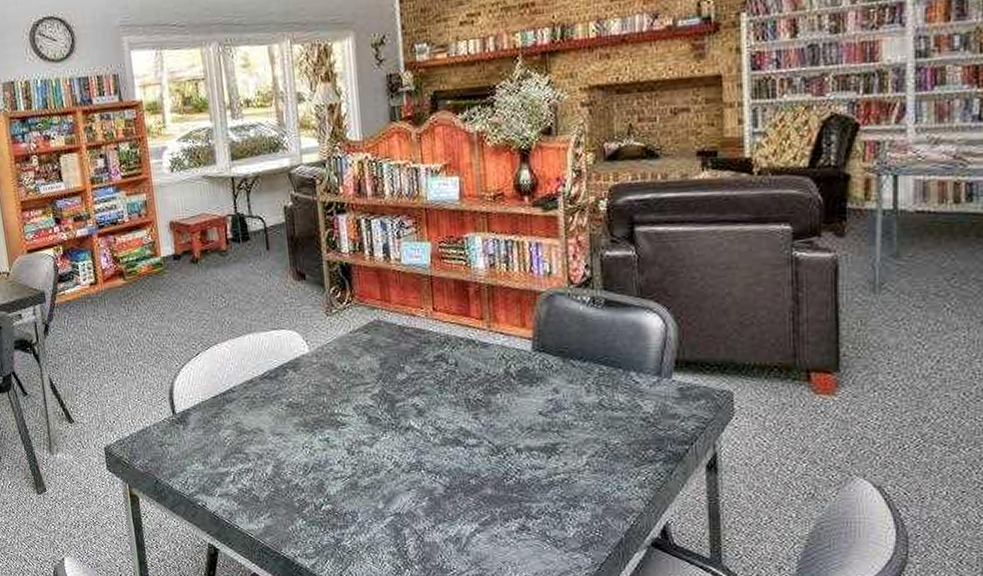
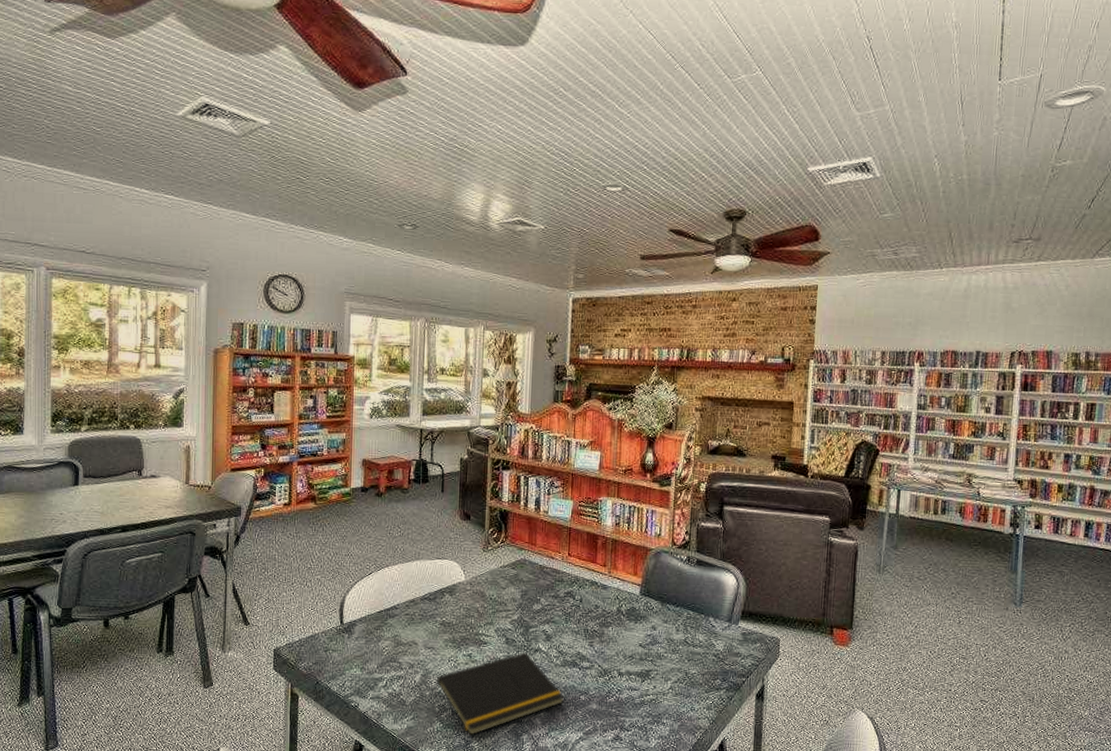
notepad: none [291,432,450,533] -> present [434,652,564,736]

